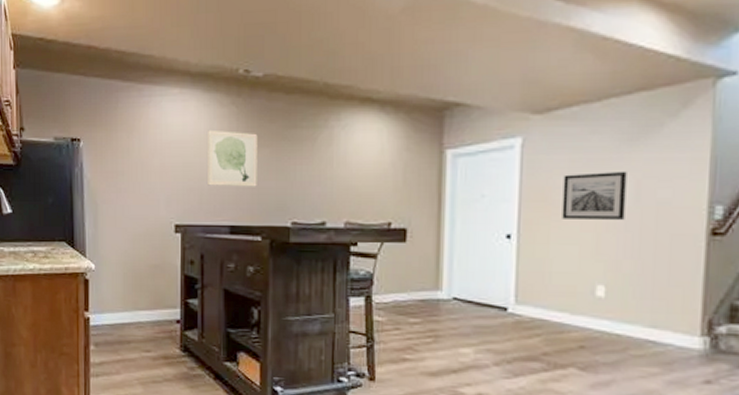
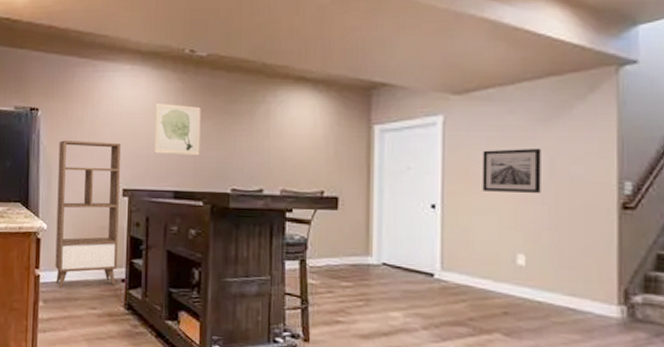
shelving unit: none [104,173,171,331] -> present [55,140,121,289]

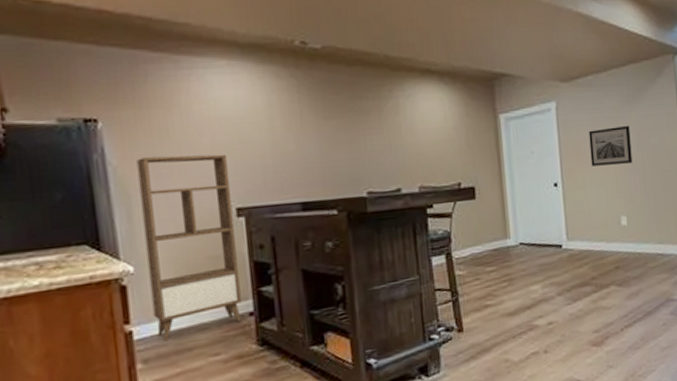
wall art: present [154,102,201,156] -> none [265,103,327,163]

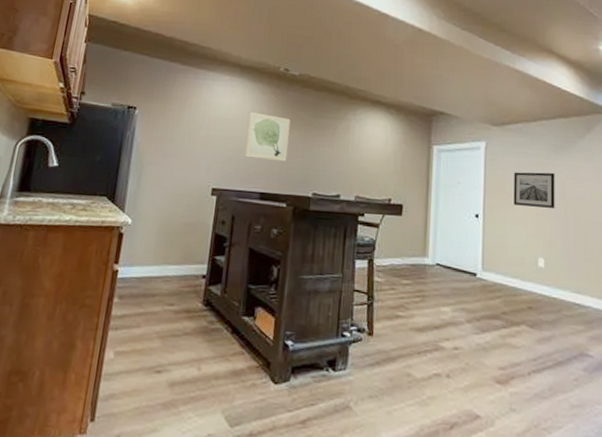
shelving unit: present [136,154,242,342] -> none [134,139,214,284]
wall art: none [265,103,327,163] -> present [245,111,291,162]

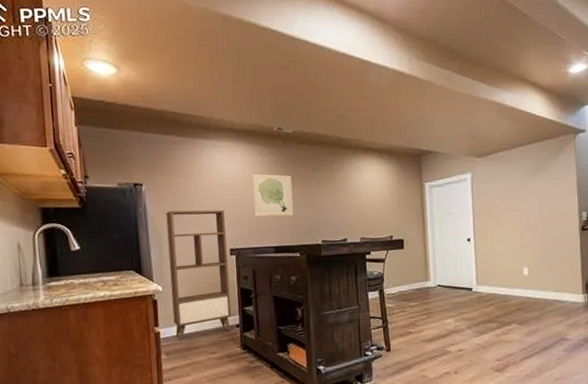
shelving unit: none [134,139,214,284] -> present [166,209,231,341]
wall art: present [513,172,555,208] -> none [498,193,535,226]

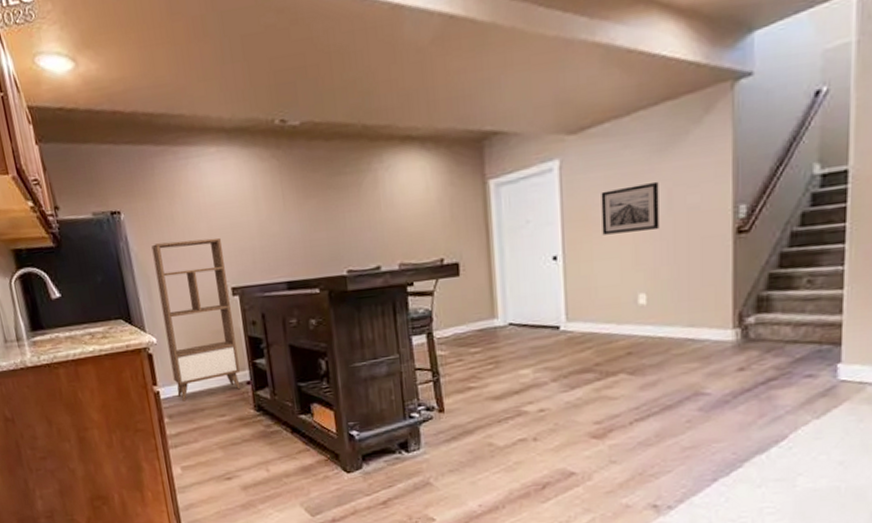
wall art: present [252,173,294,217] -> none [251,184,309,244]
wall art: none [498,193,535,226] -> present [601,181,659,235]

